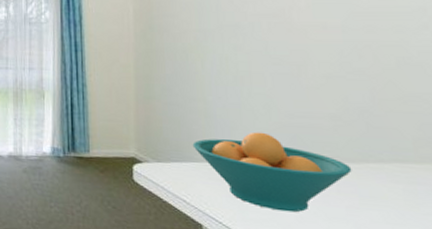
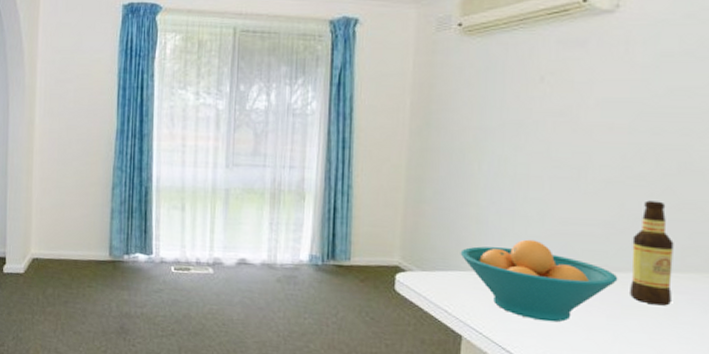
bottle: none [361,94,411,197] -> present [630,200,674,306]

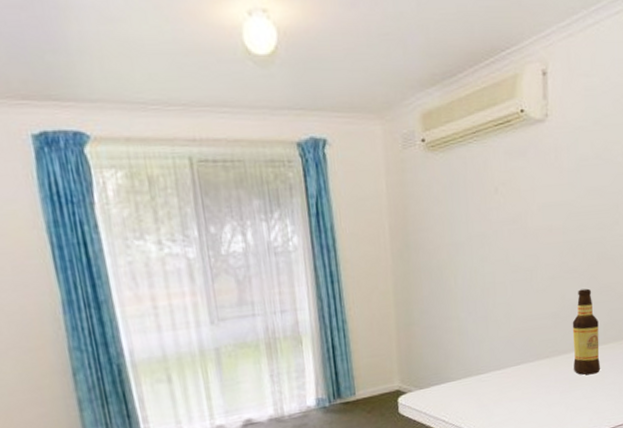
fruit bowl: present [460,239,618,323] -> none [449,340,565,410]

